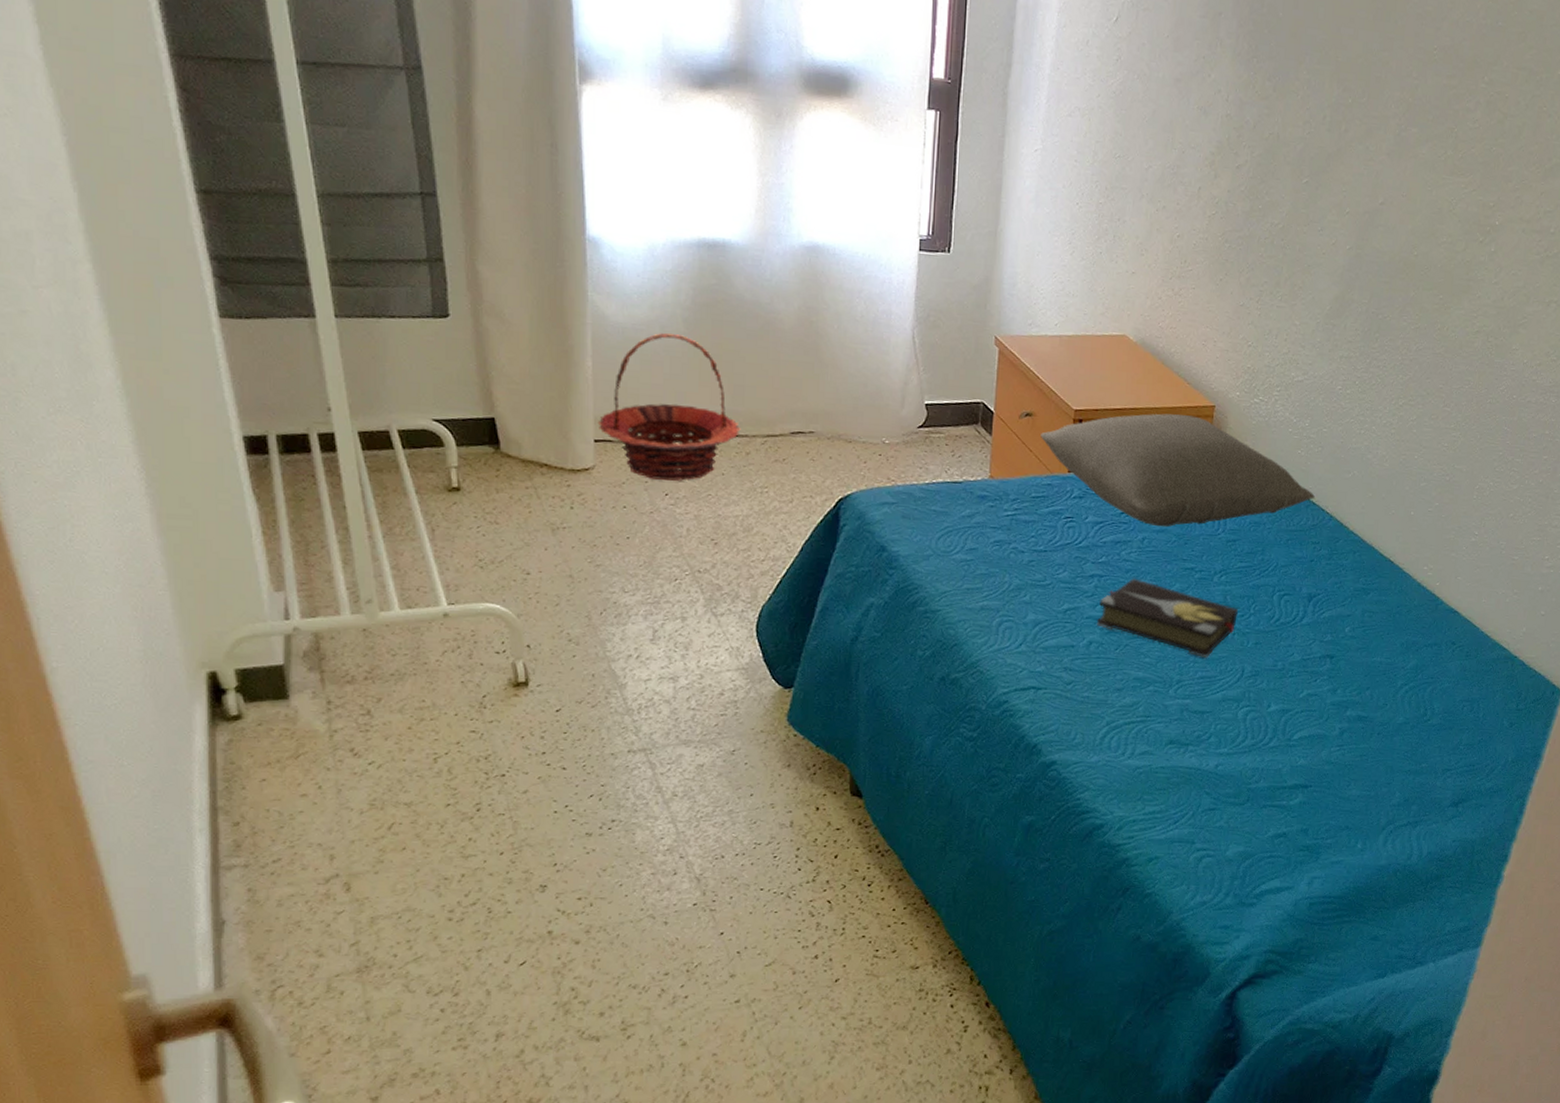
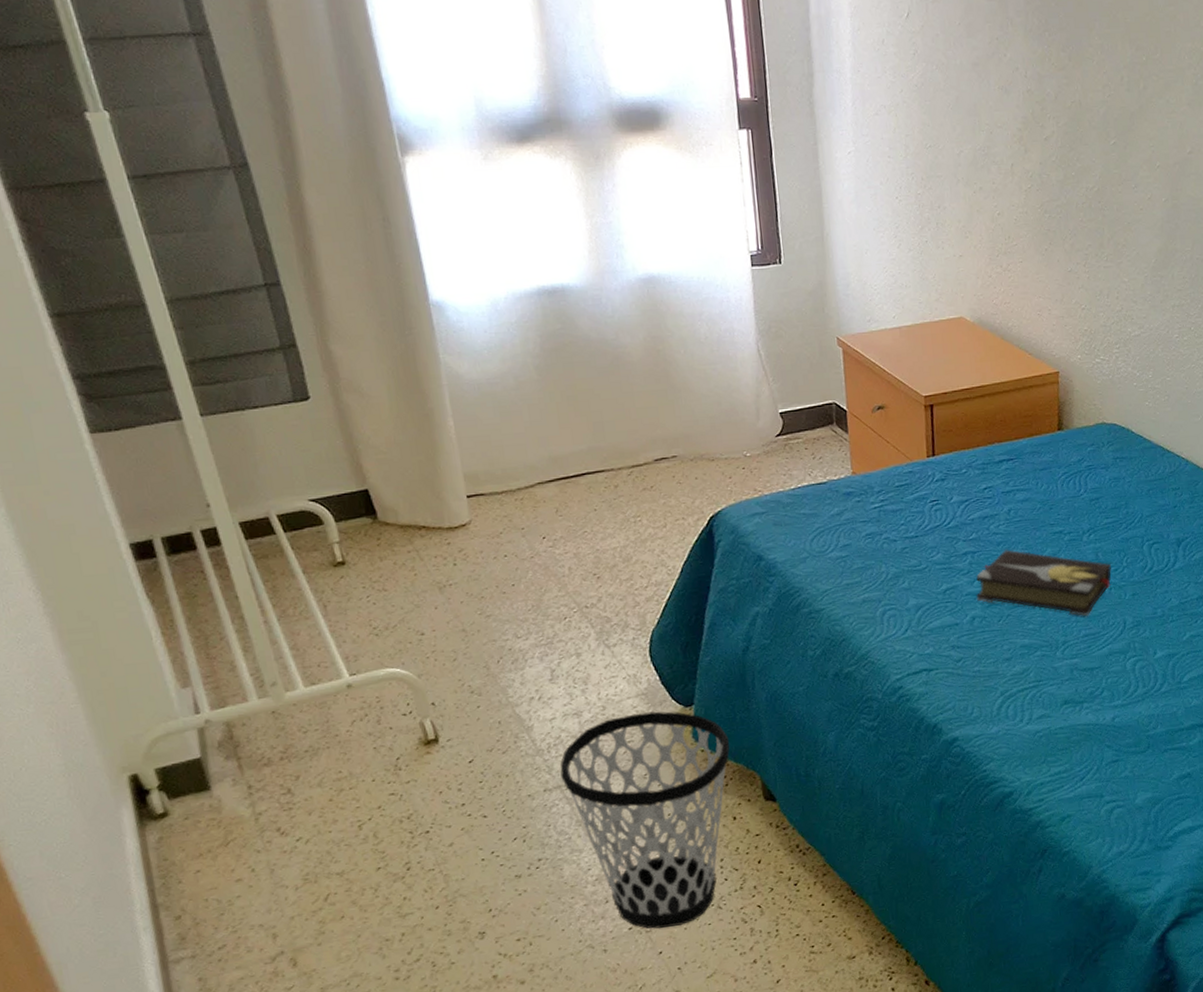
basket: present [597,333,741,481] -> none [467,382,606,525]
wastebasket: none [647,687,824,910] -> present [560,711,730,929]
pillow: present [1040,413,1315,528] -> none [895,384,1168,497]

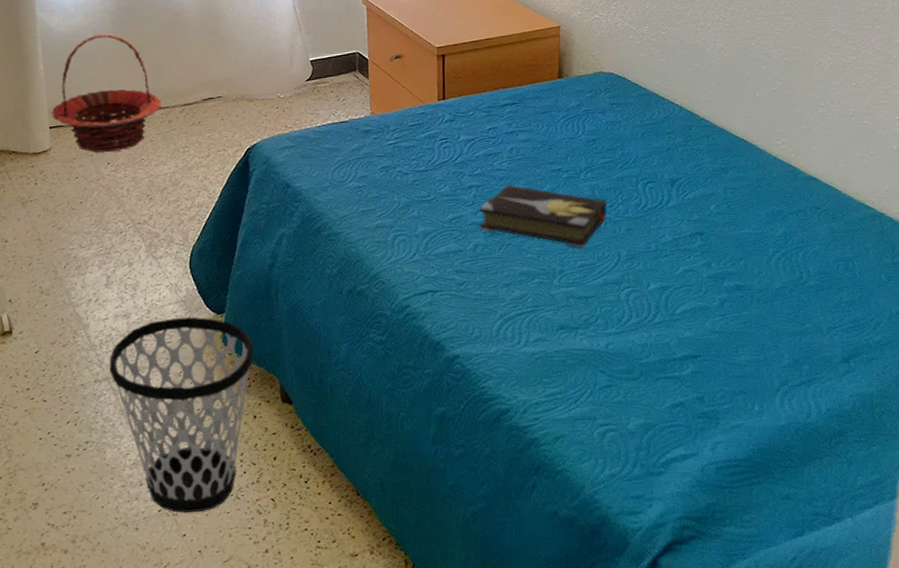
basket: none [467,382,606,525] -> present [51,34,163,153]

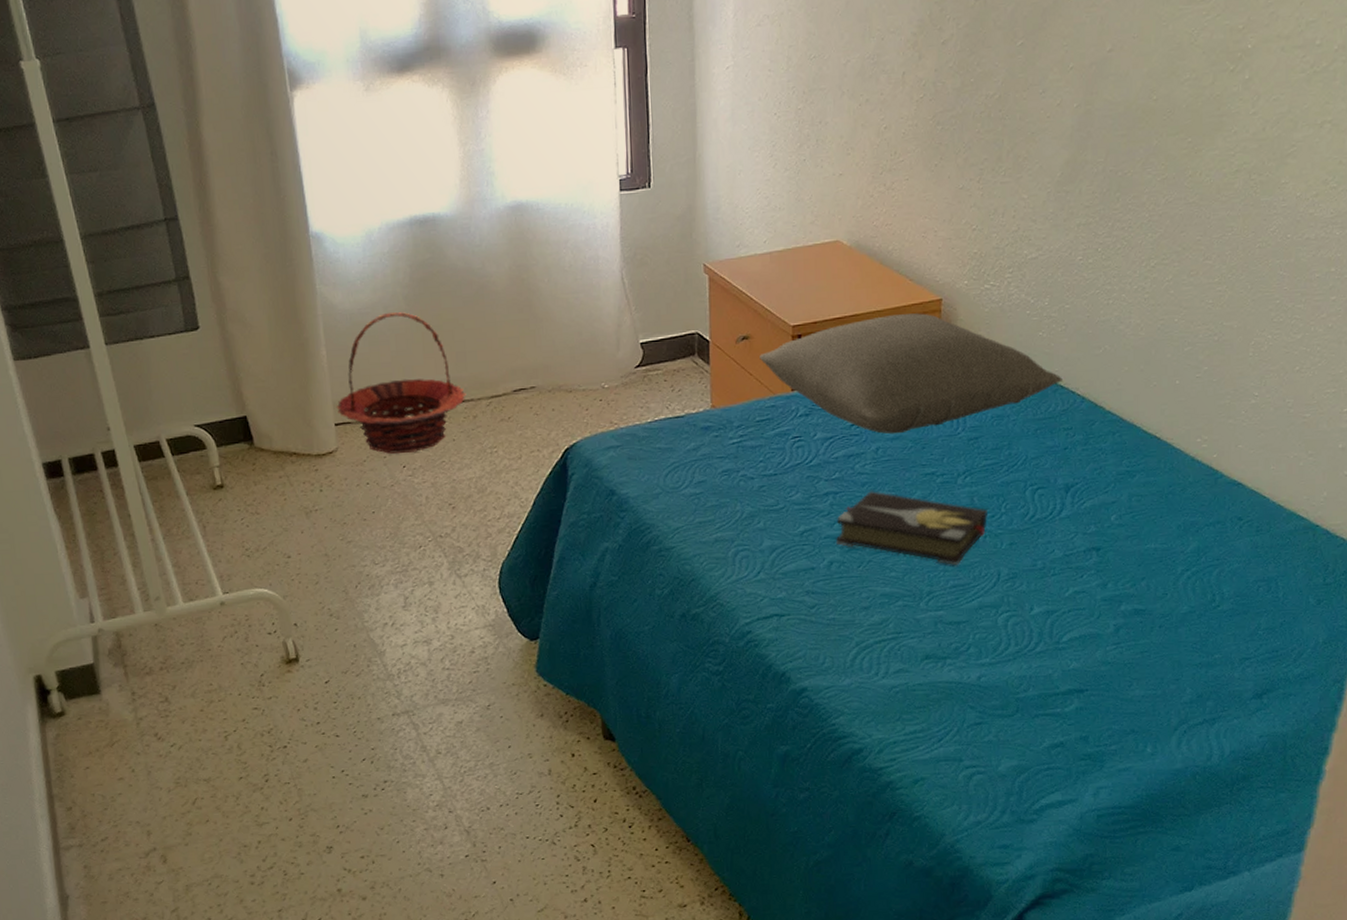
wastebasket: present [109,317,254,513] -> none [408,643,573,859]
pillow: none [410,37,663,137] -> present [759,313,1062,435]

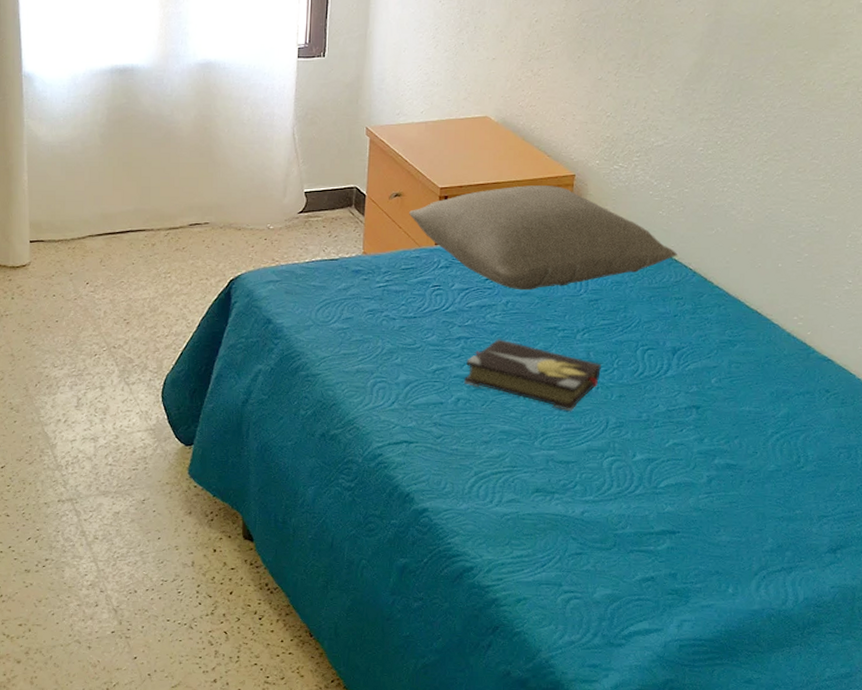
basket: present [336,312,466,454] -> none [32,148,148,271]

